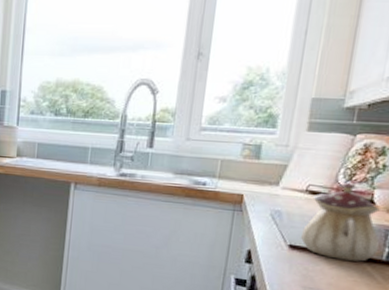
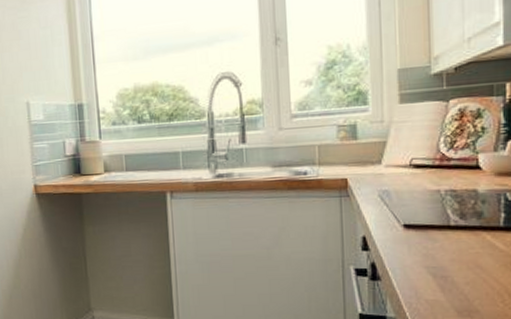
teapot: present [300,183,380,262] -> none [413,151,493,233]

